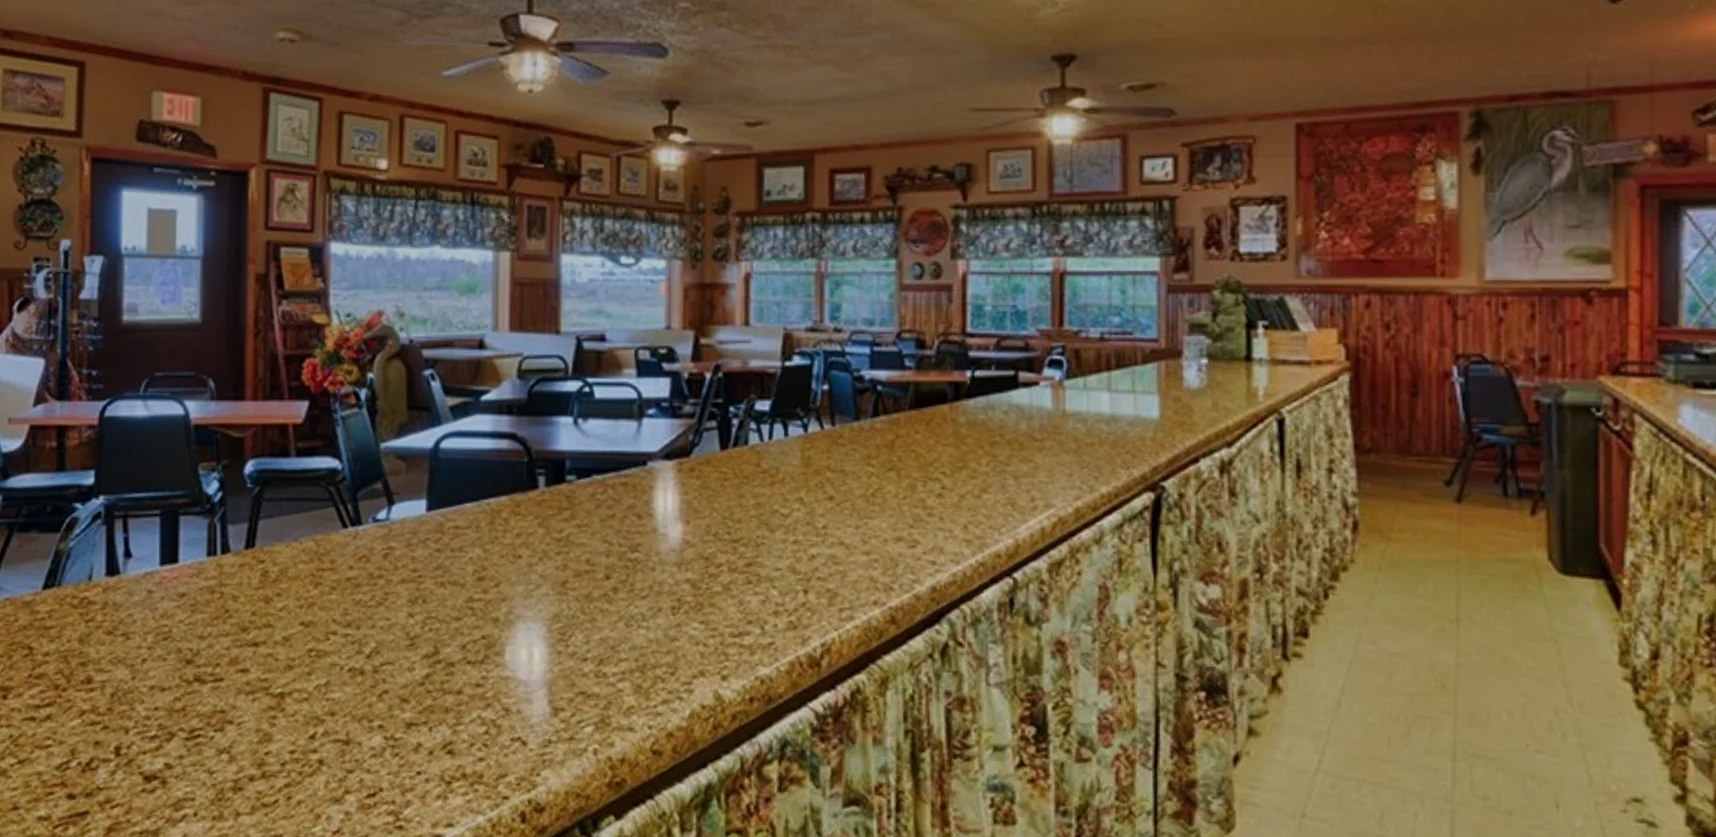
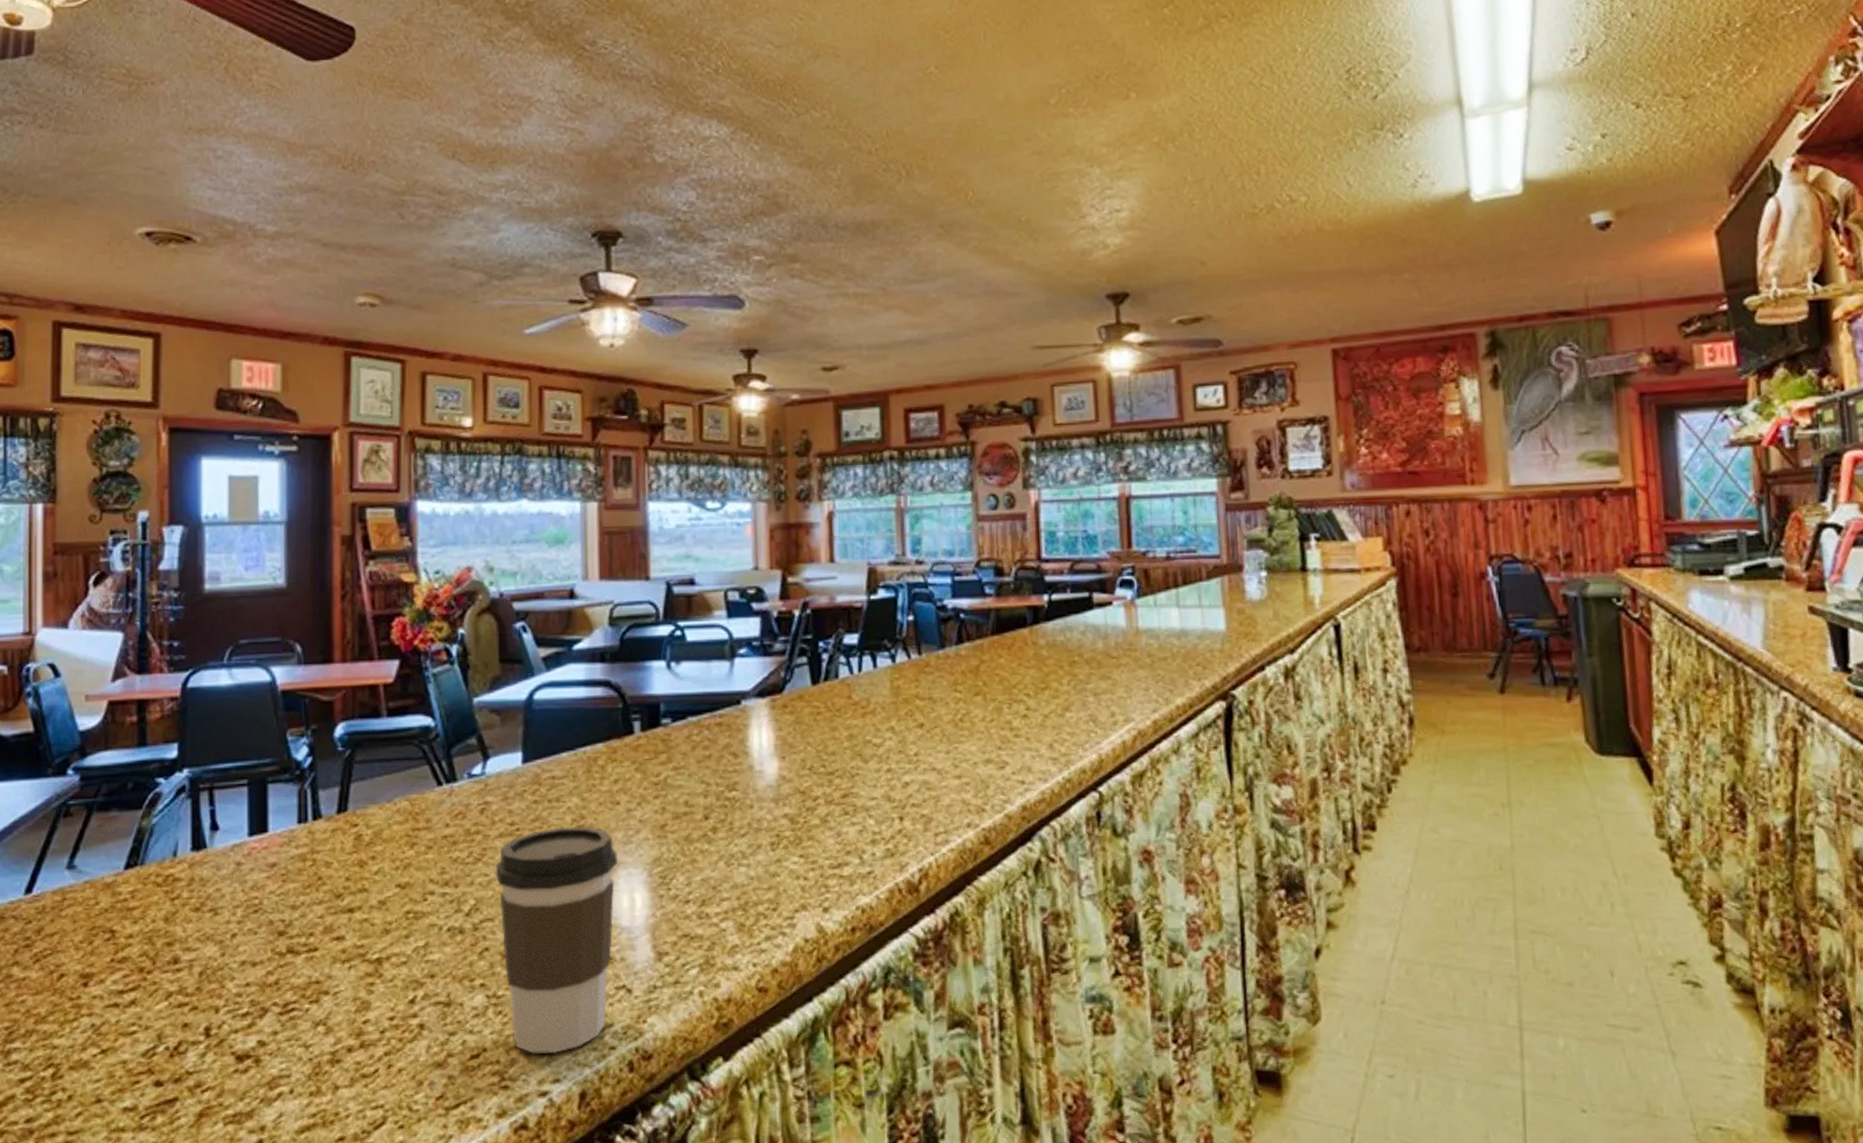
coffee cup: none [397,577,518,799] -> present [495,826,619,1054]

